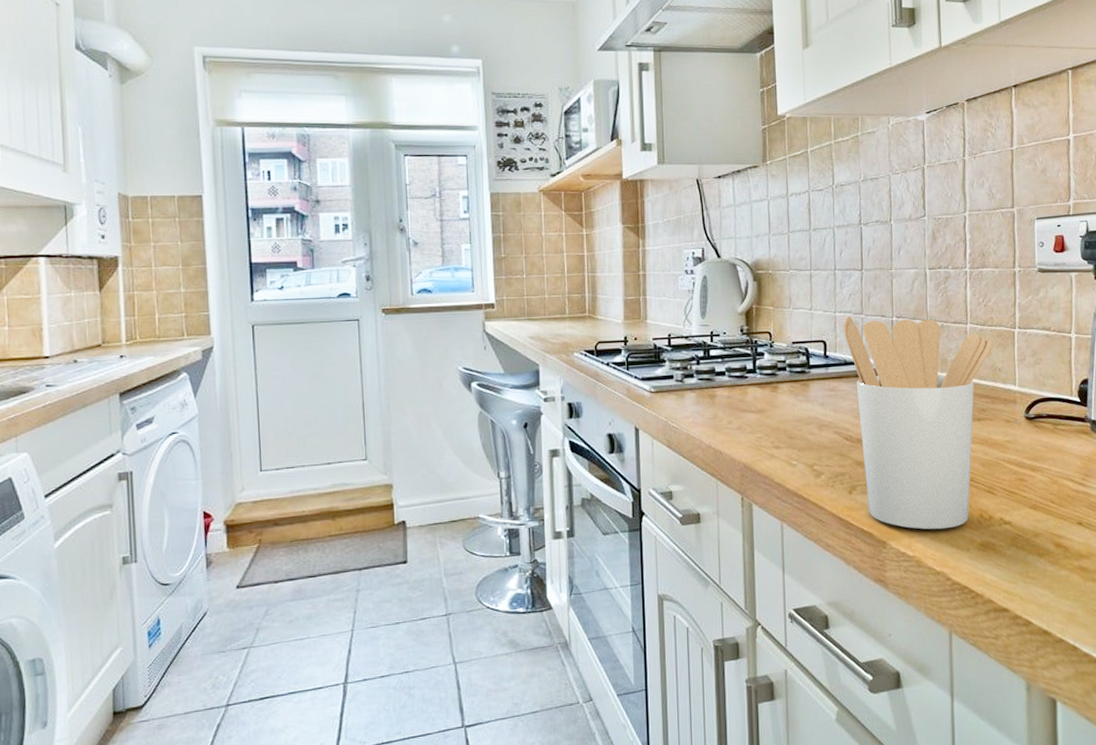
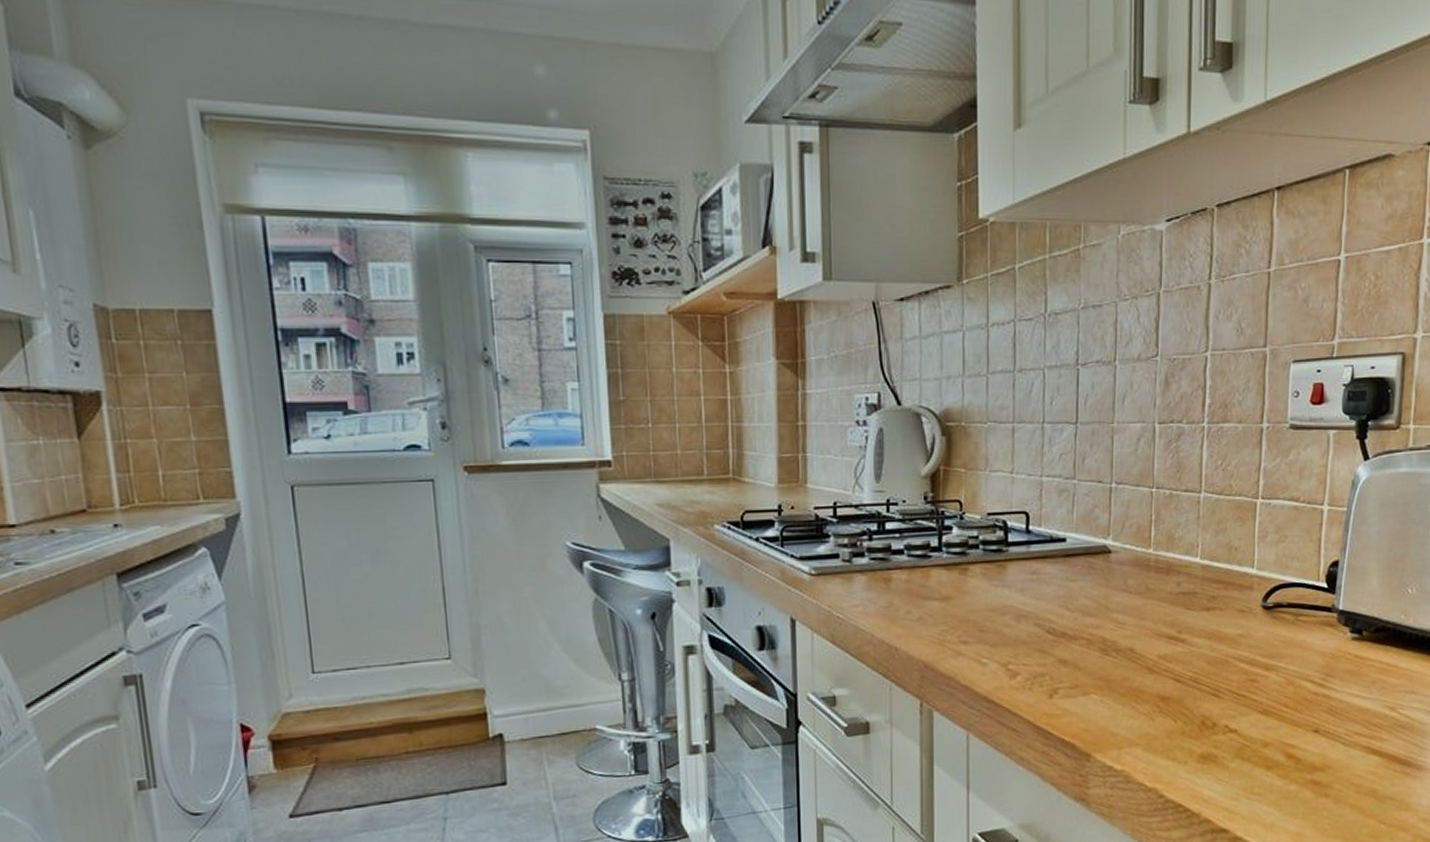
utensil holder: present [844,316,994,530] -> none [1051,481,1232,740]

